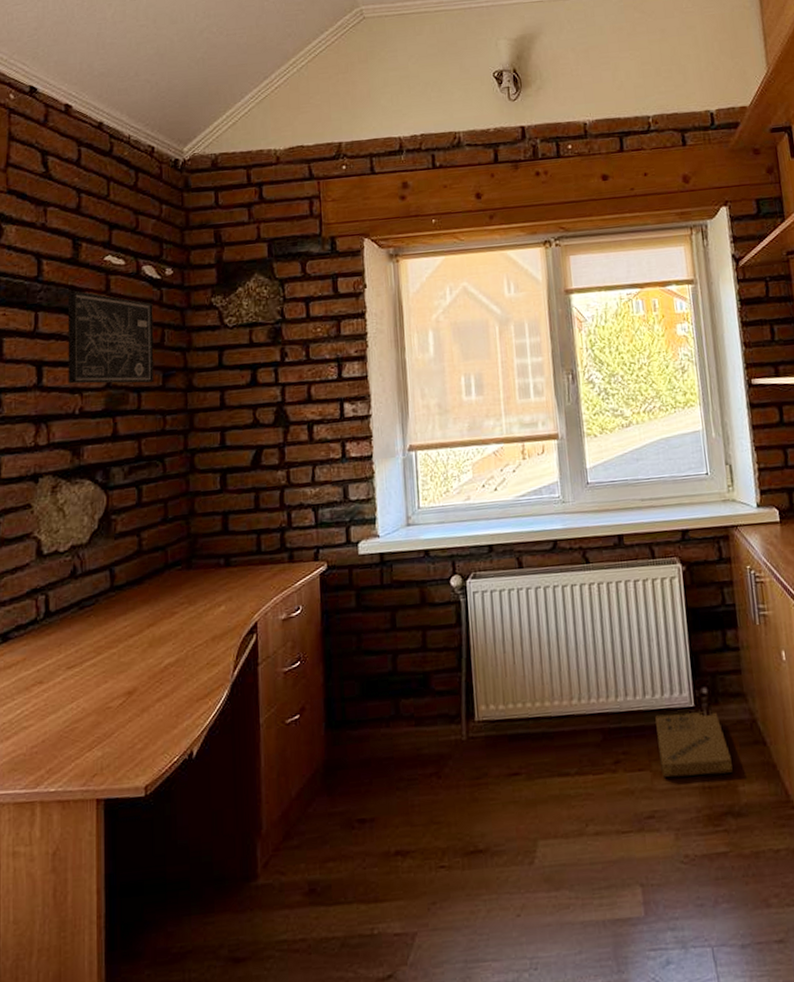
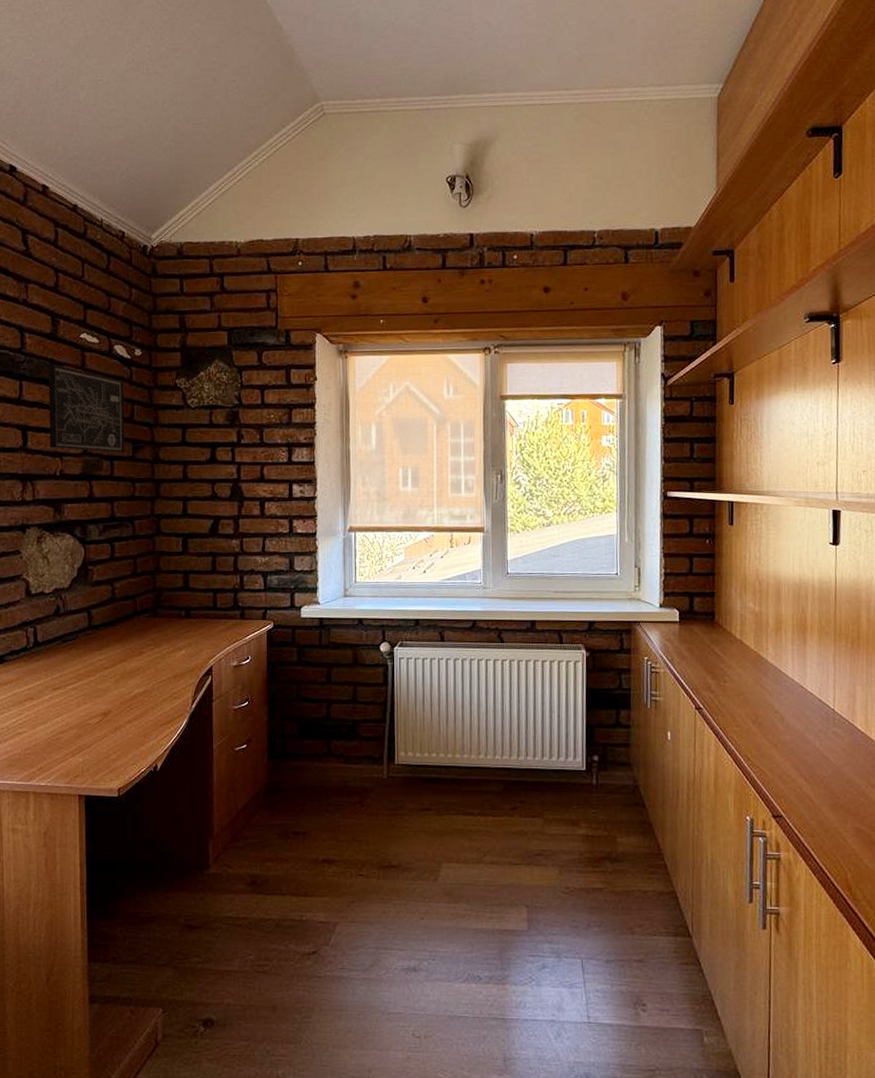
cardboard box: present [655,711,733,778] -> none [551,774,614,826]

